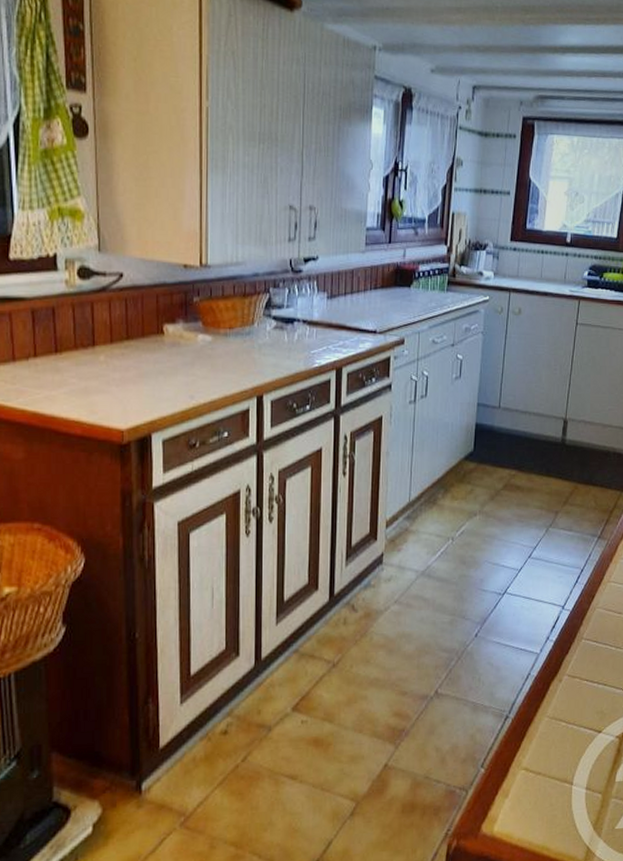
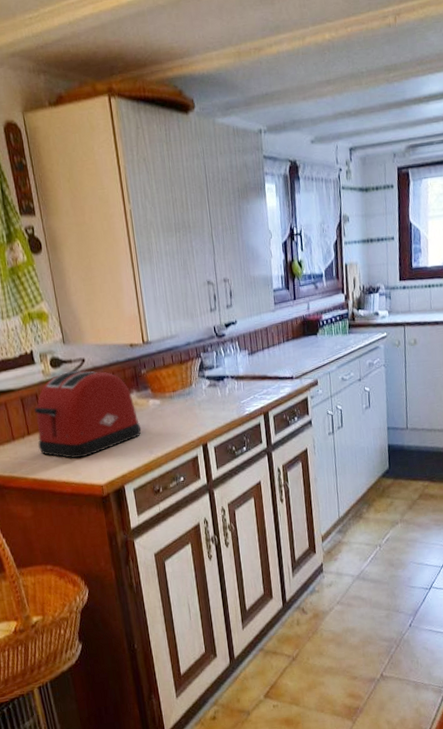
toaster: none [45,285,183,394] -> present [35,370,142,459]

